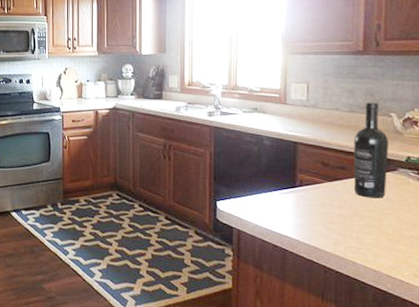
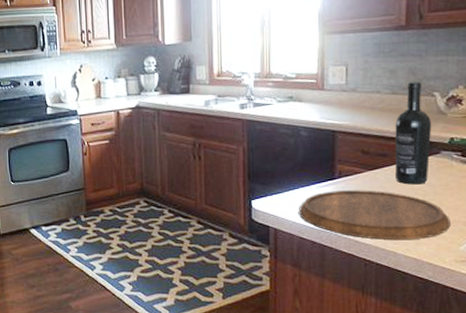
cutting board: none [261,198,409,251] -> present [299,190,450,241]

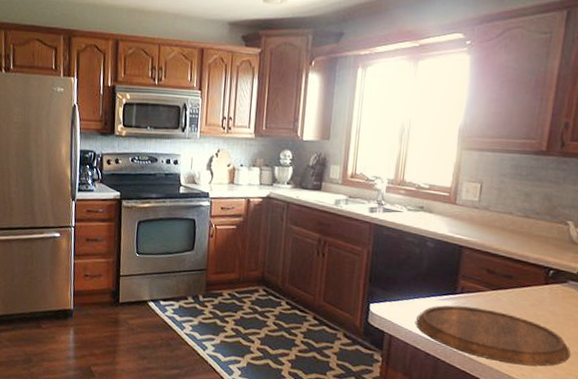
wine bottle: present [395,82,432,185] -> none [518,208,562,312]

